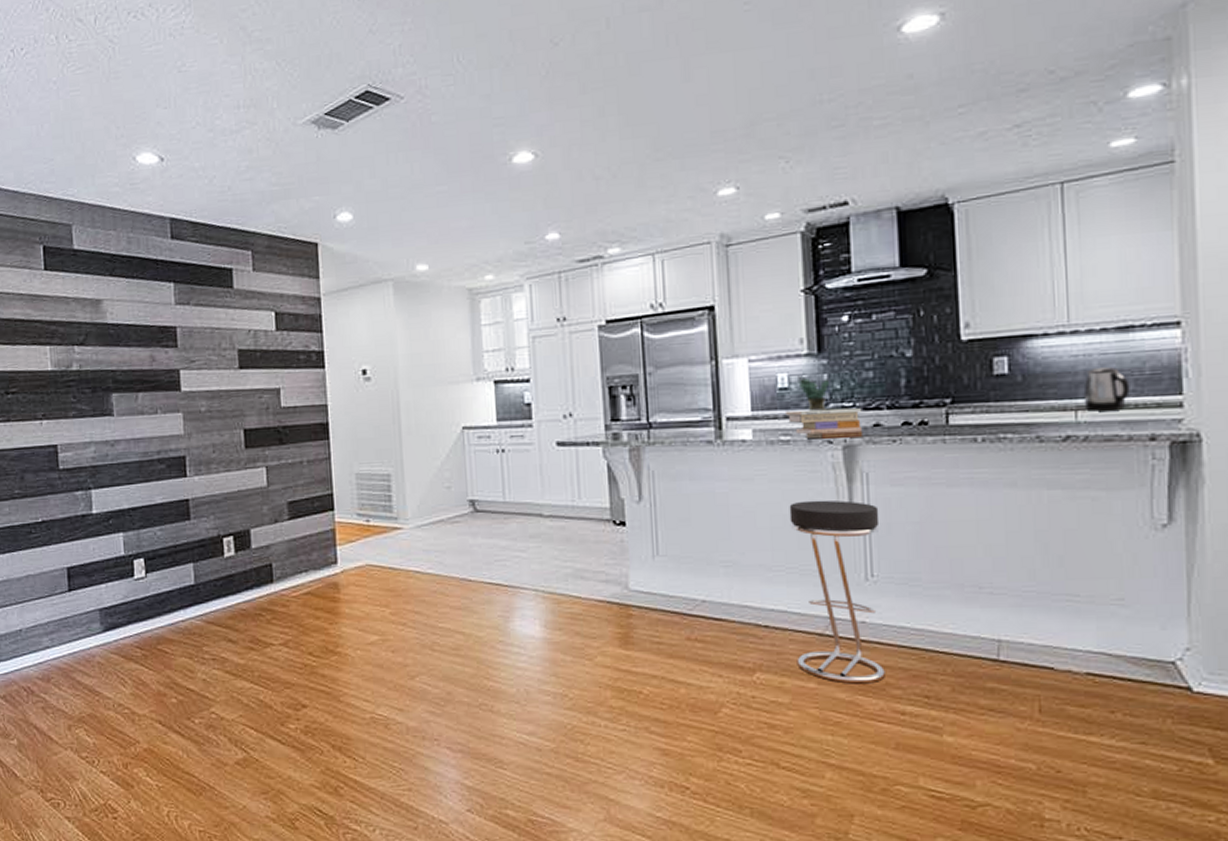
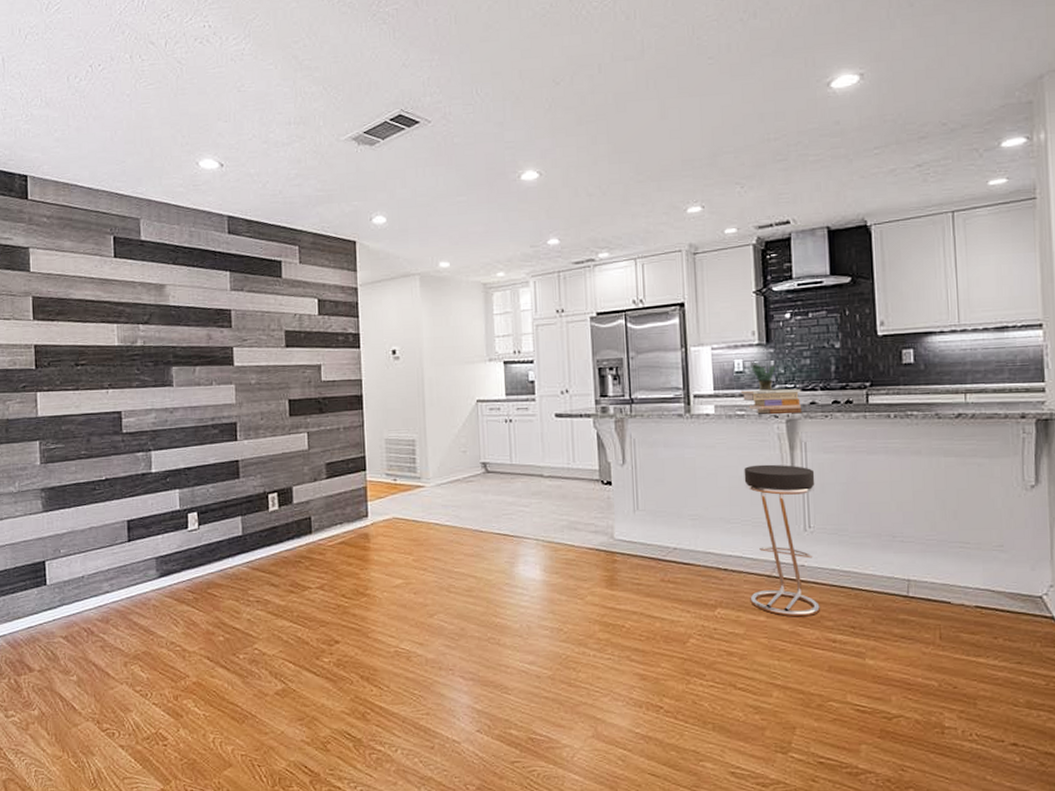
kettle: present [1083,367,1130,412] -> none [971,359,1006,394]

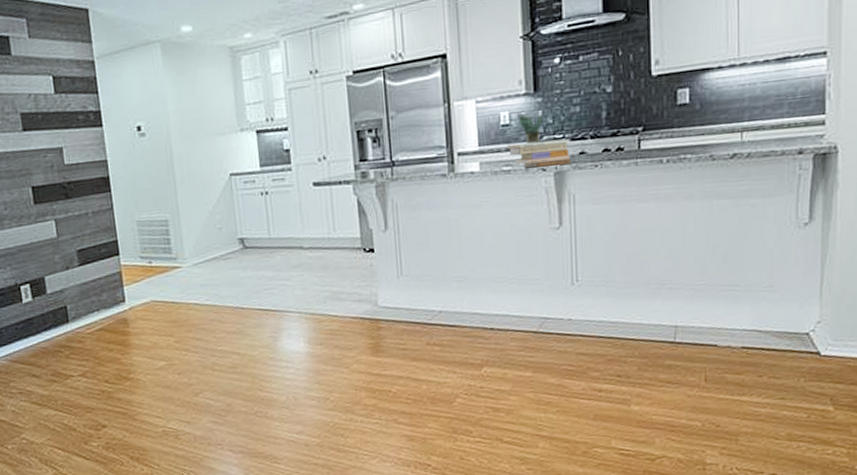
bar stool: present [744,464,820,617] -> none [510,219,586,371]

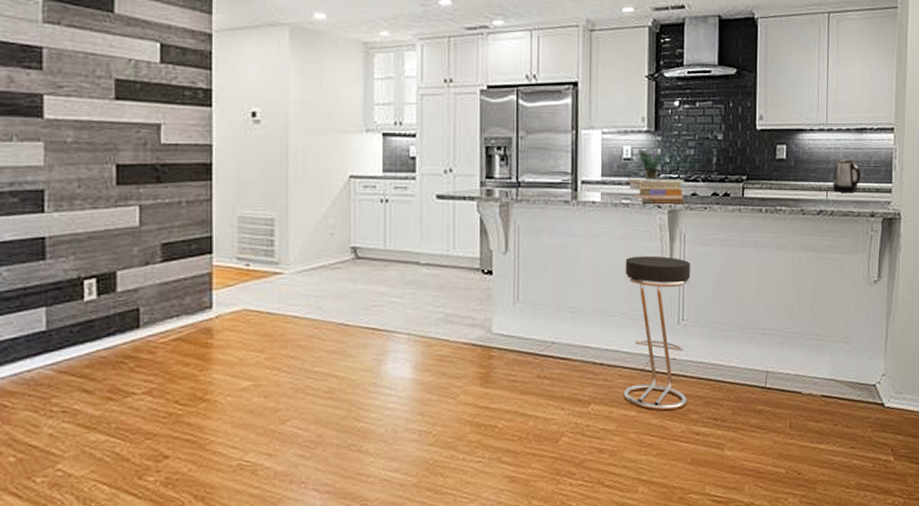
bar stool: none [510,219,586,371] -> present [623,255,691,411]
kettle: none [748,93,785,132] -> present [832,159,861,192]

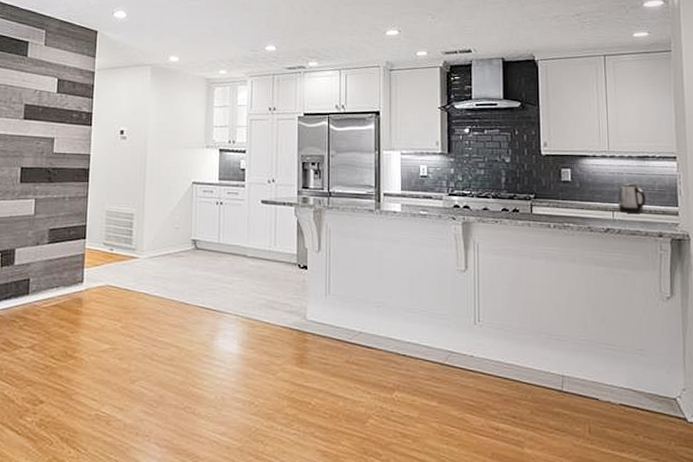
bar stool: present [623,255,691,411] -> none [424,260,486,405]
books: present [628,178,684,205] -> none [425,193,476,218]
vase: present [638,149,661,180] -> none [434,168,454,195]

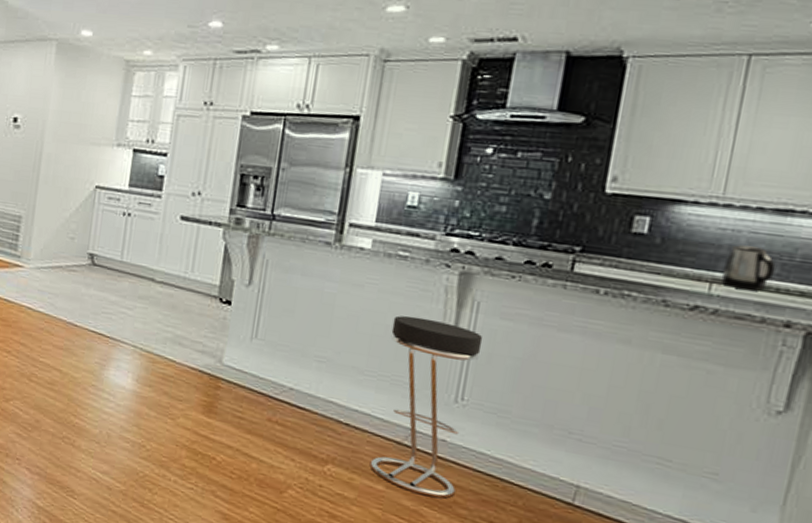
bar stool: none [424,260,486,405] -> present [369,315,483,499]

